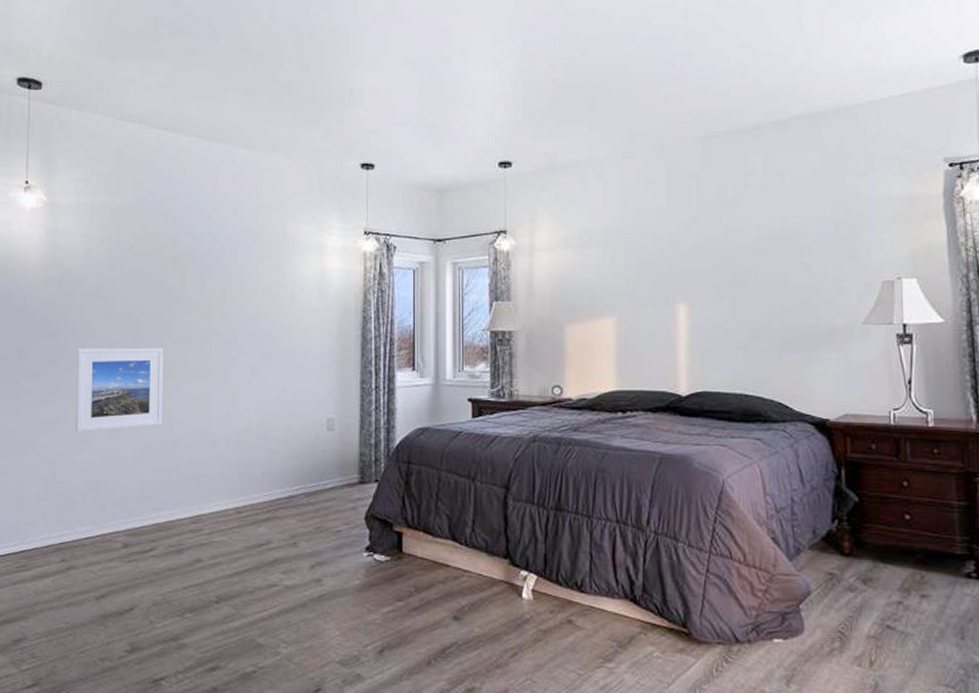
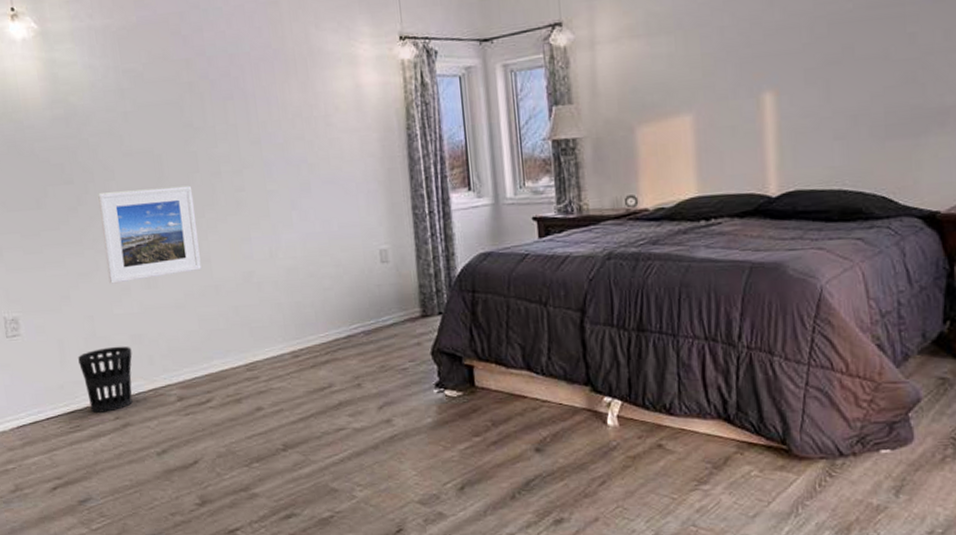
wastebasket: none [35,491,86,554] -> present [78,346,133,413]

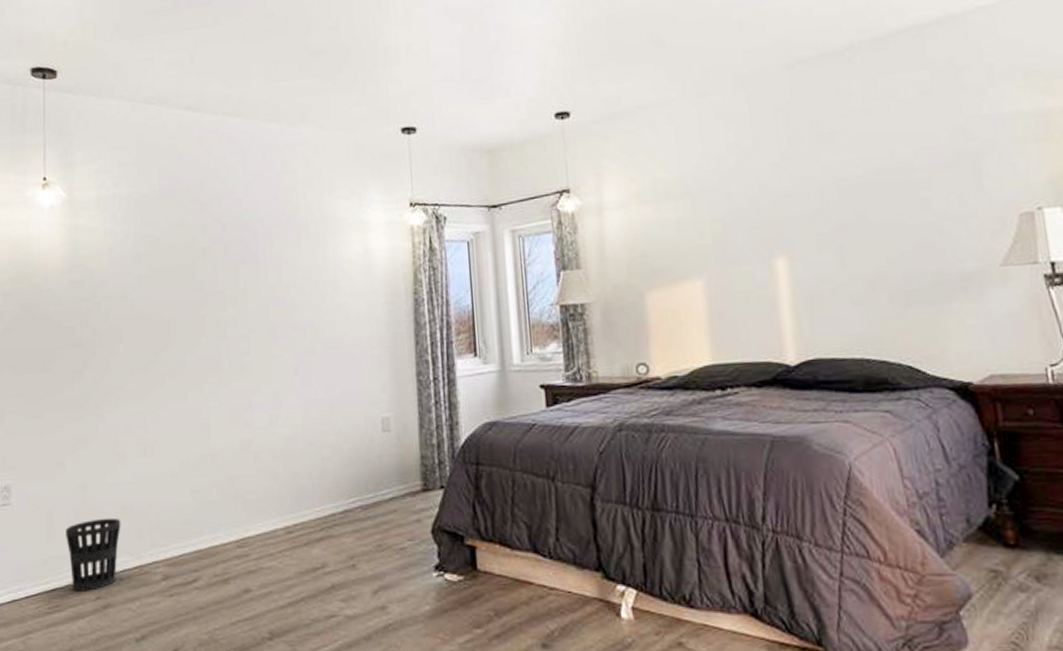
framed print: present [98,185,202,284] -> none [104,349,200,451]

